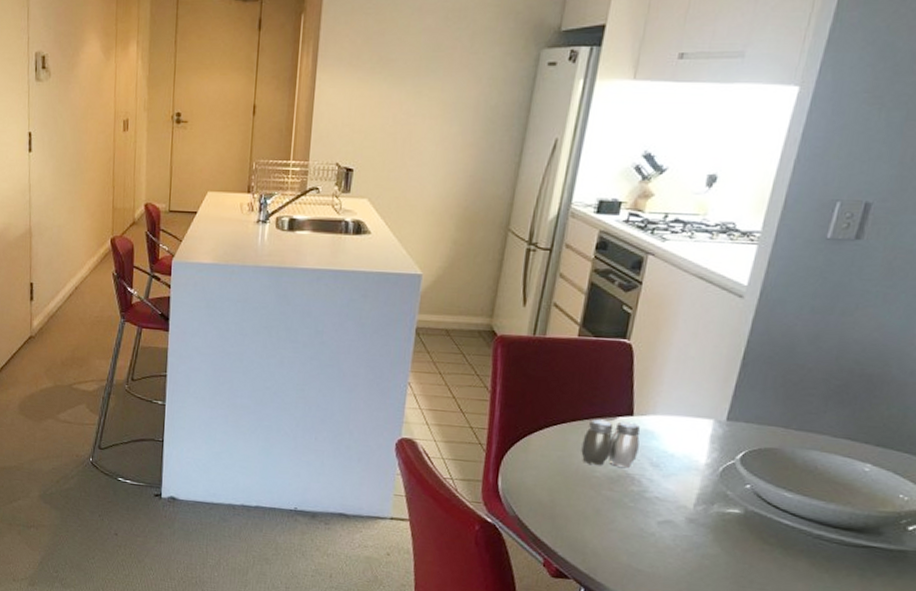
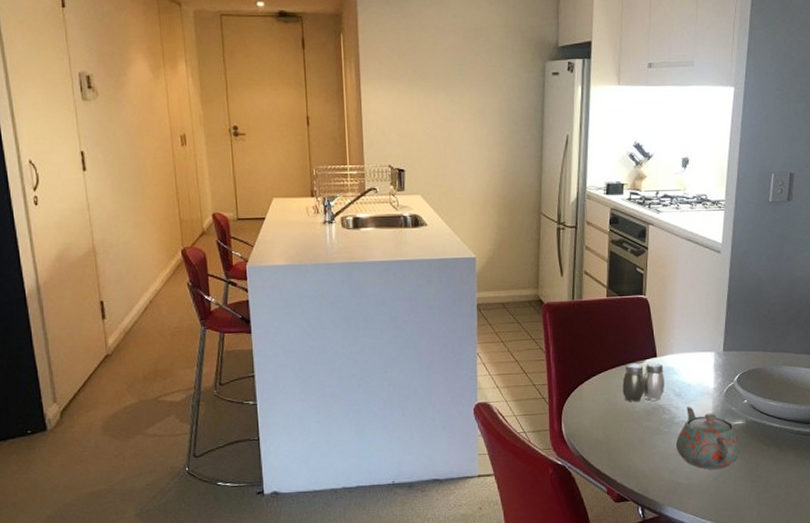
teapot: none [641,480,733,563] -> present [675,406,741,469]

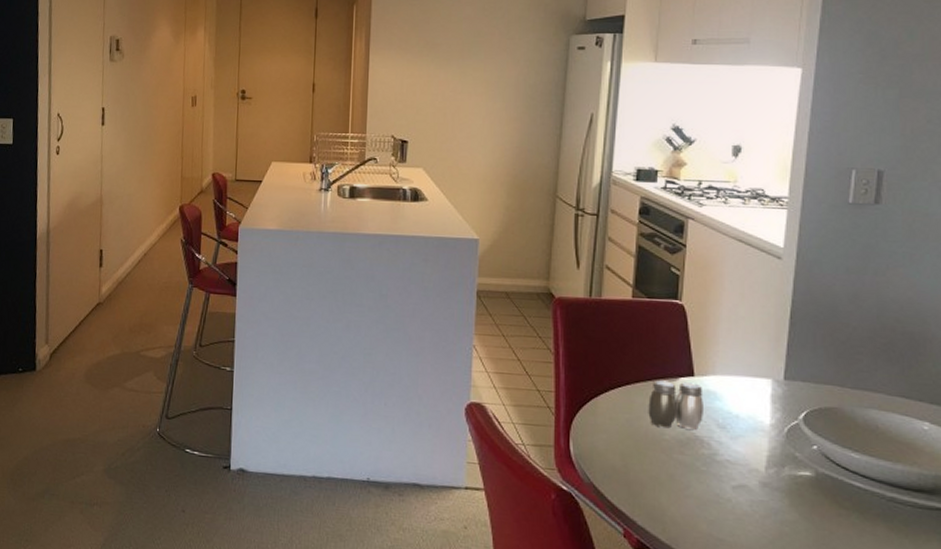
teapot: present [675,406,741,469] -> none [716,442,808,530]

